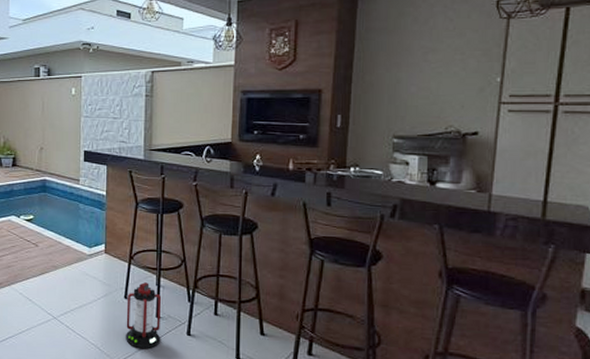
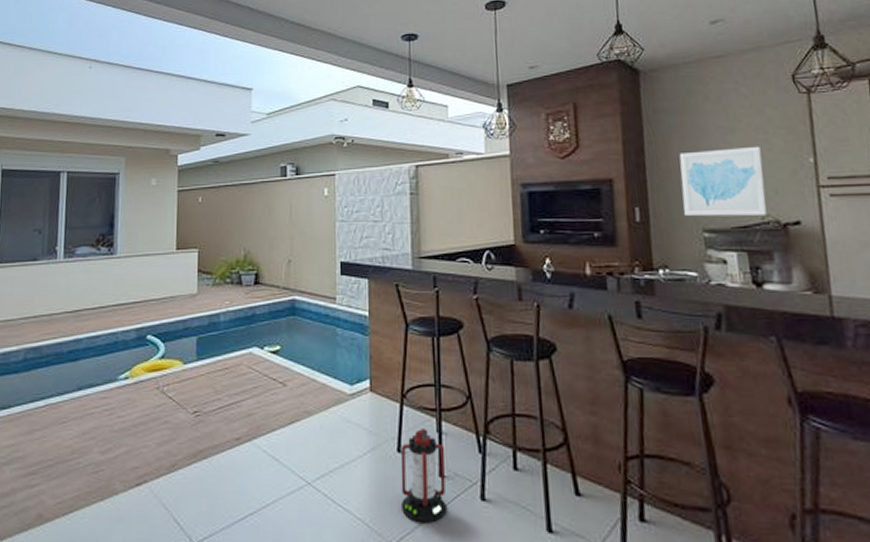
wall art: none [380,65,455,126] -> present [679,146,767,217]

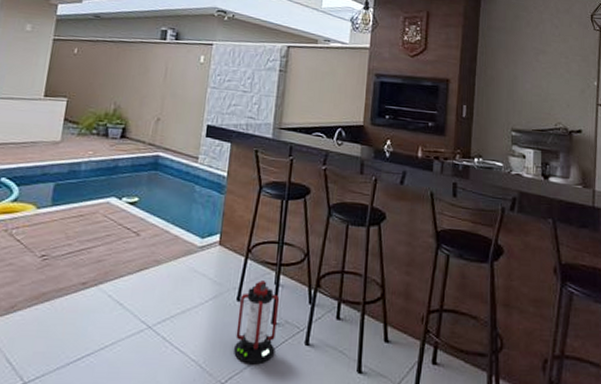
wall art: present [679,146,767,217] -> none [500,65,561,123]

